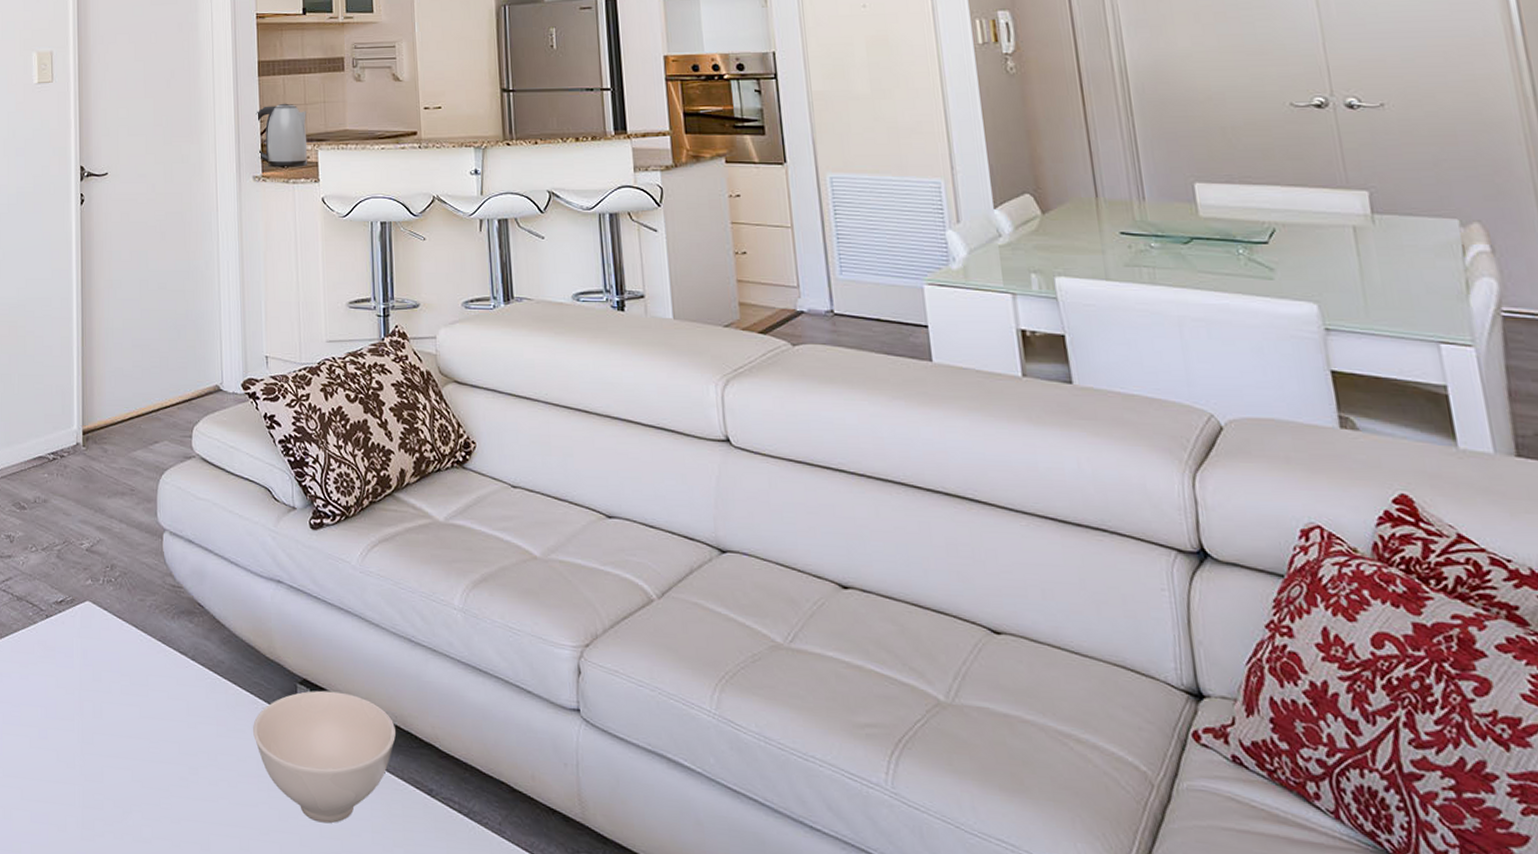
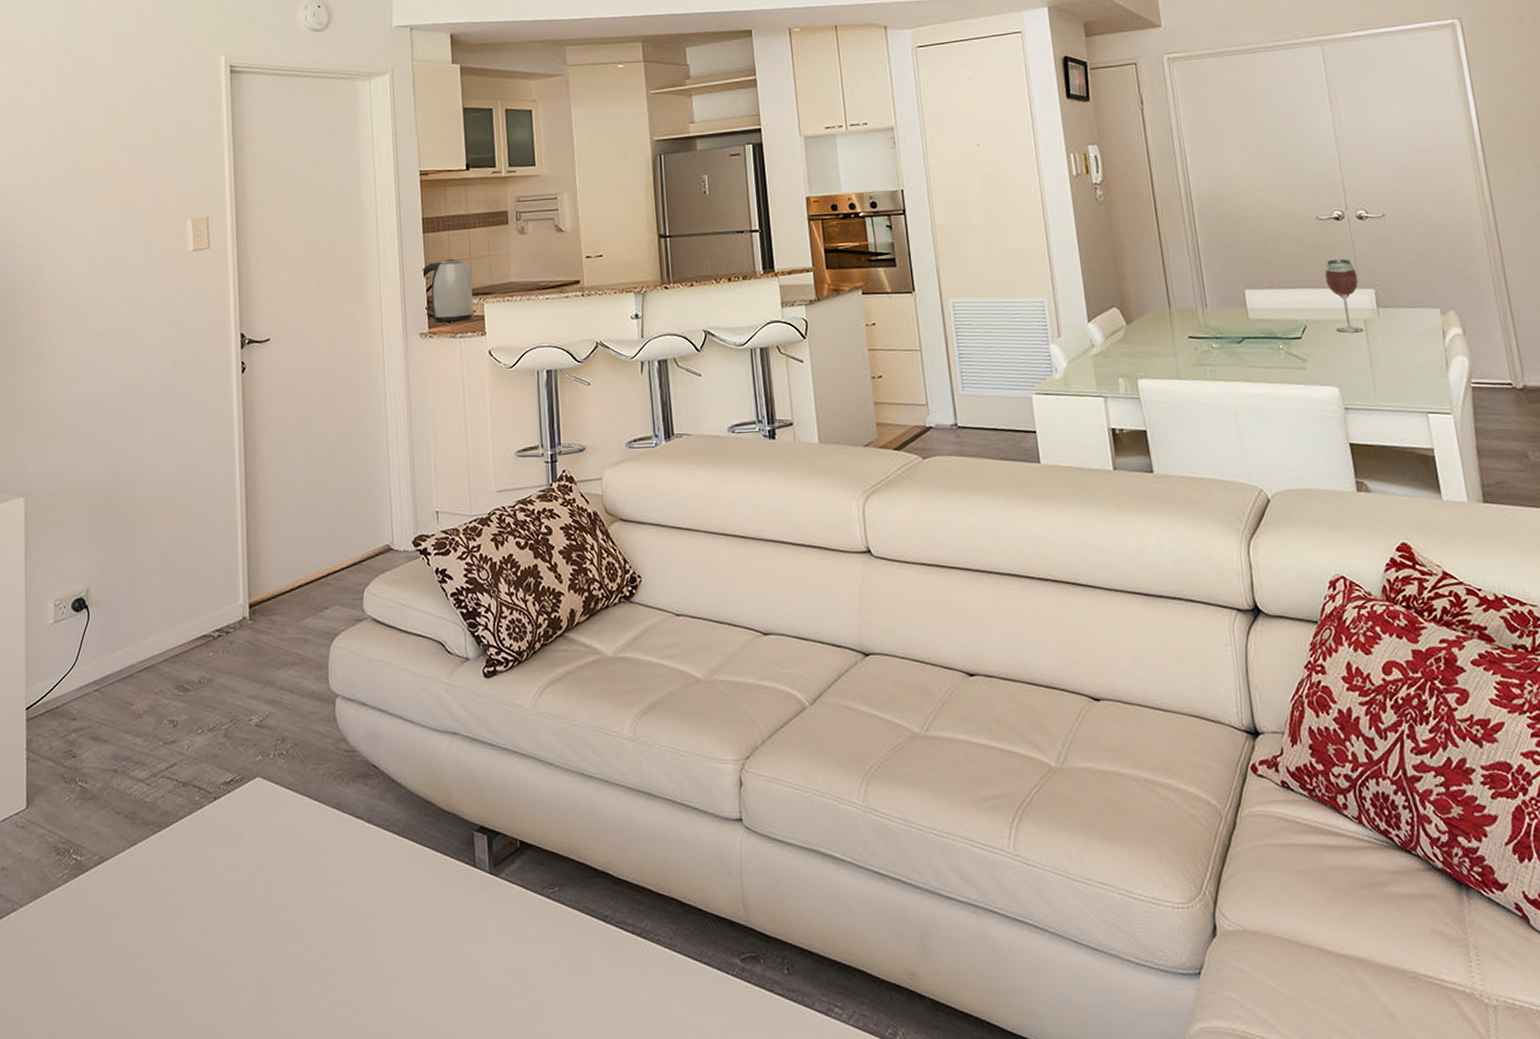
bowl: present [253,690,396,824] -> none [431,834,571,965]
wineglass: none [1300,154,1352,241] -> present [1324,259,1363,333]

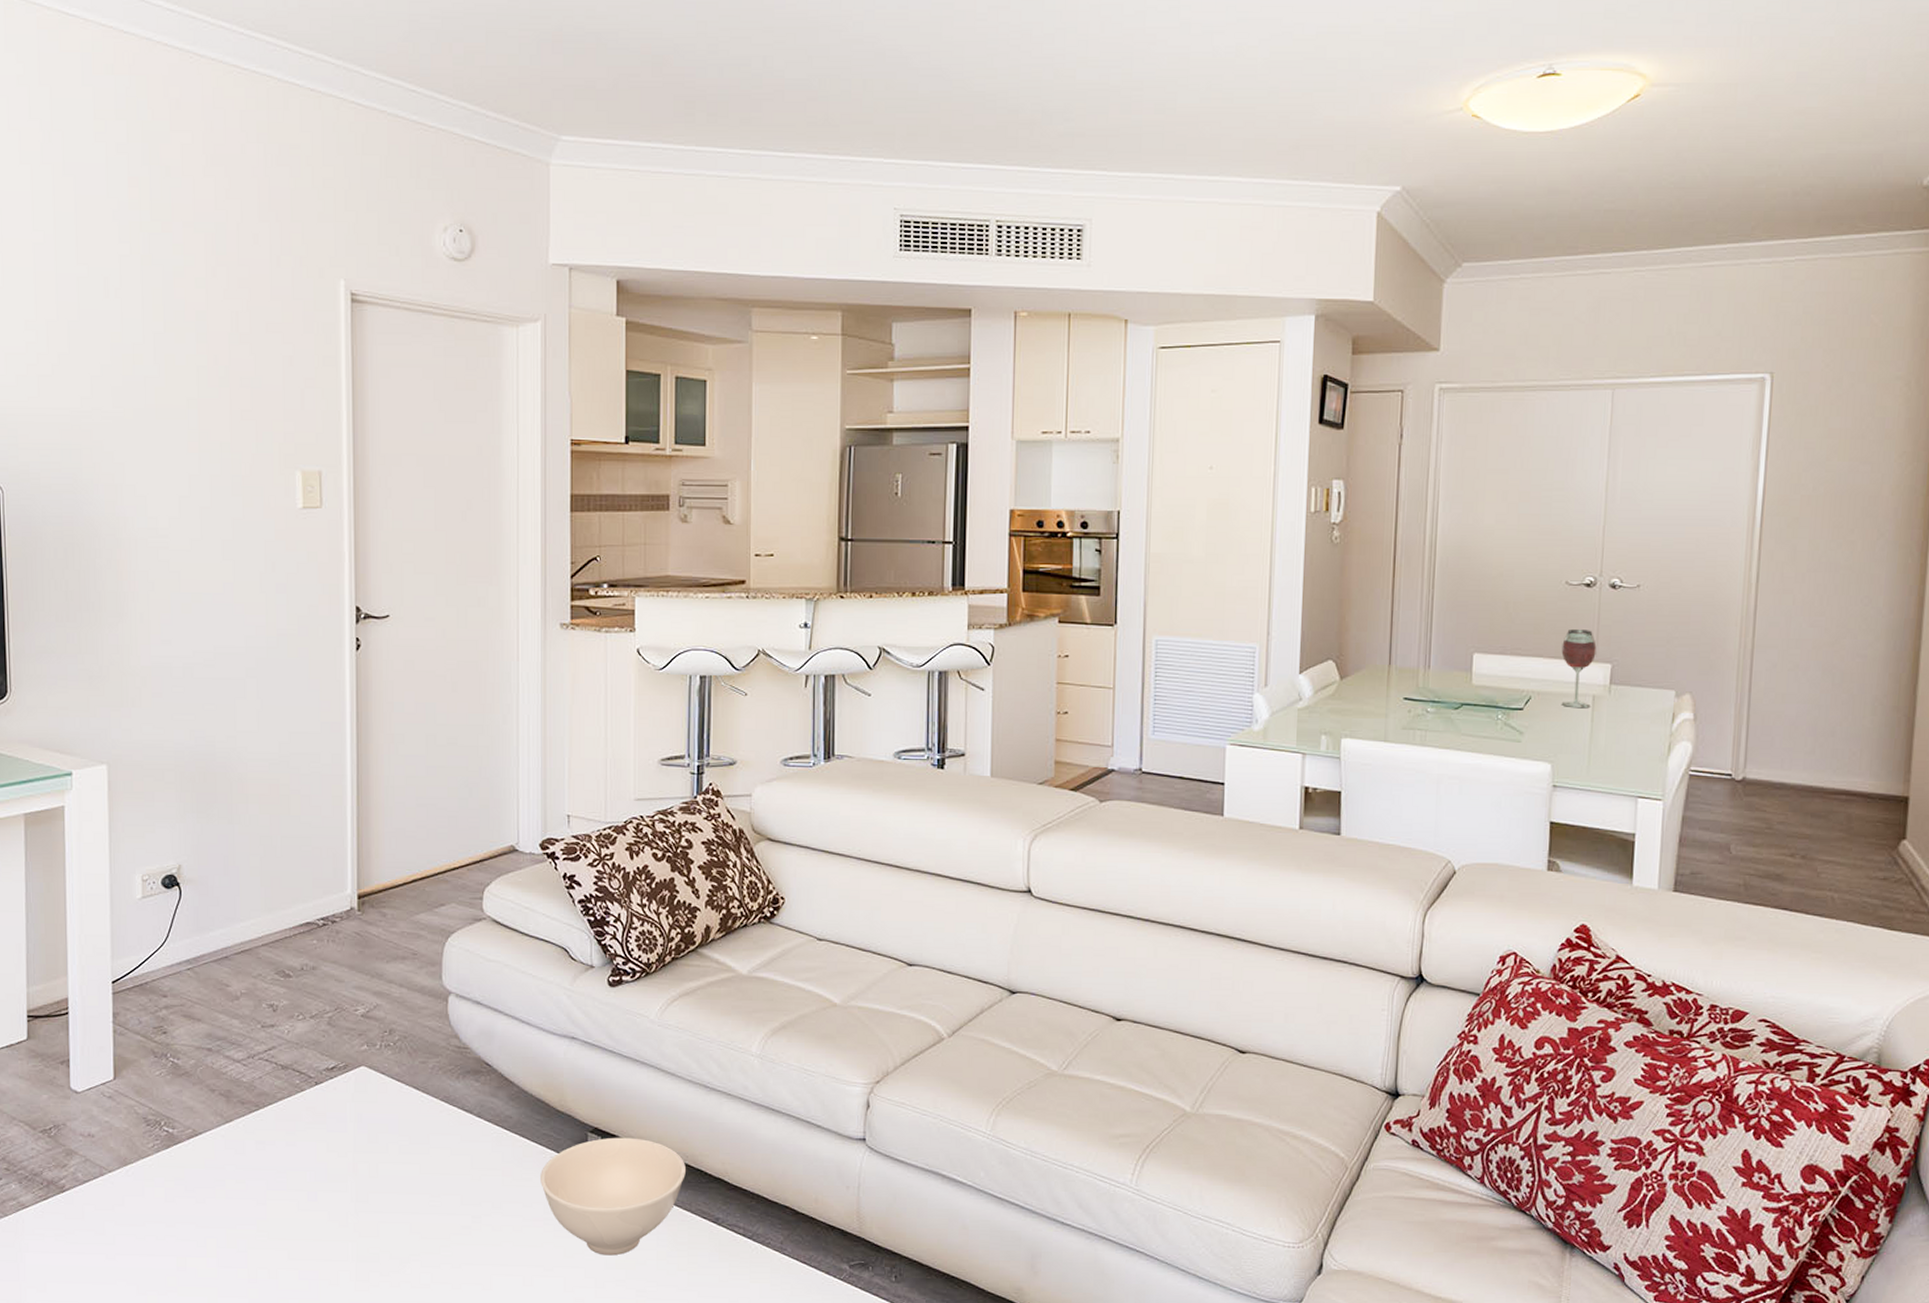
kettle: present [421,258,475,324] -> none [566,543,624,615]
bowl: none [431,834,571,965] -> present [540,1137,686,1256]

